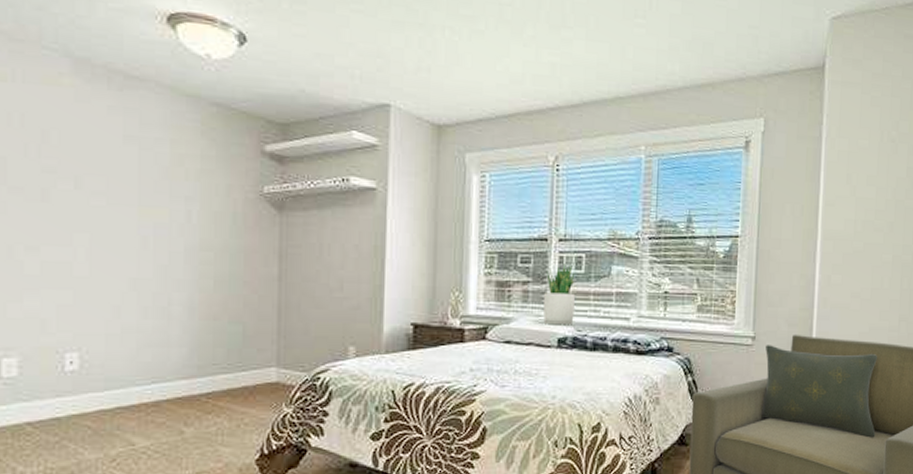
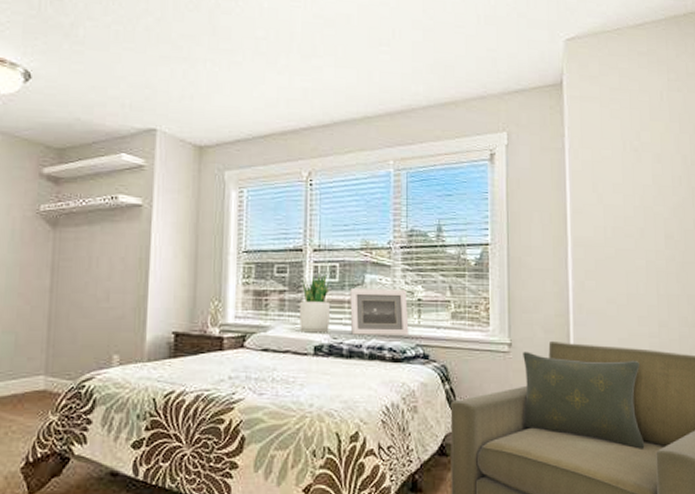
picture frame: none [595,280,655,328] -> present [350,288,409,336]

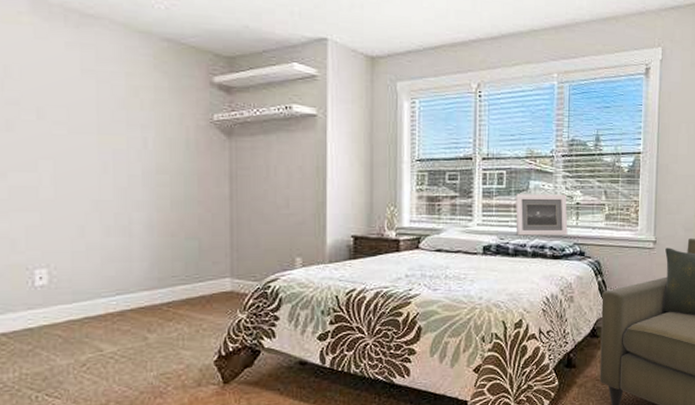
planter: present [300,273,330,333] -> none [470,180,498,235]

